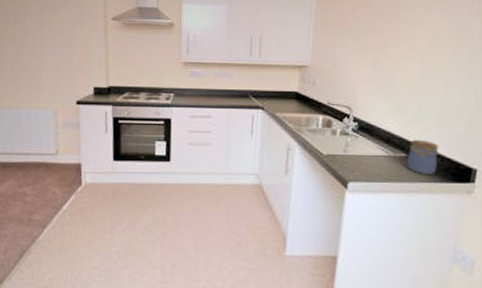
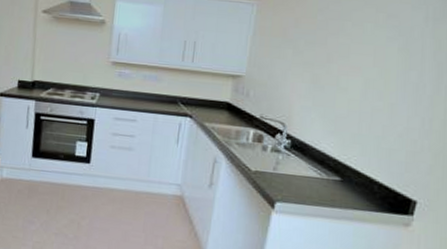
jar: present [406,139,439,176] -> none [340,163,377,203]

